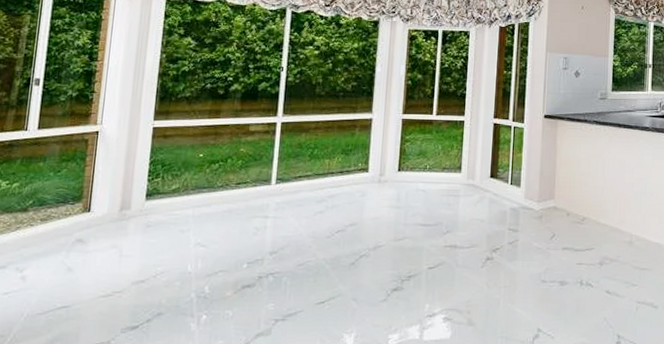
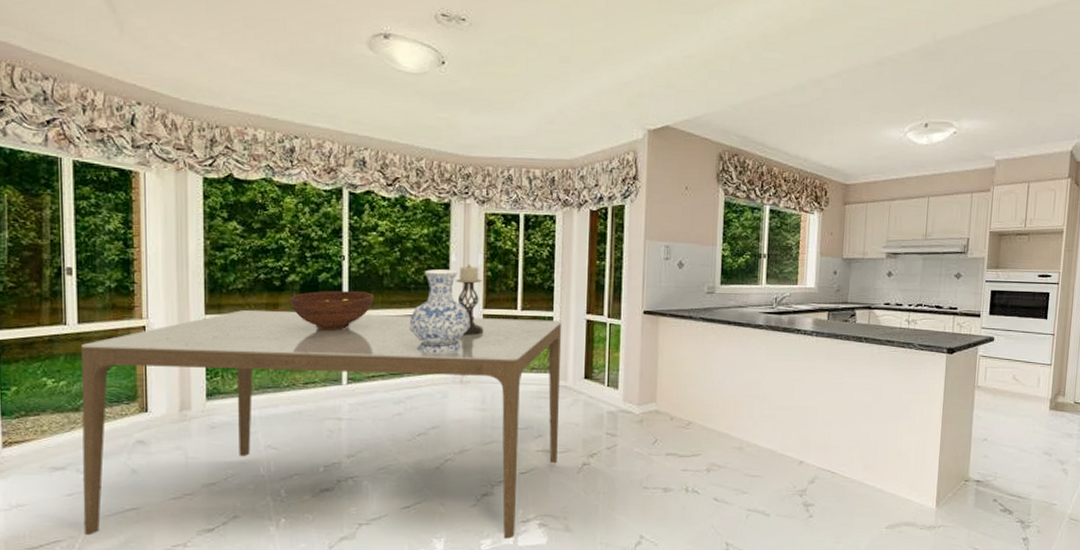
dining table: none [13,116,472,334] -> present [81,310,562,539]
fruit bowl: none [231,98,306,134] -> present [290,291,374,330]
vase: none [335,79,391,154] -> present [409,269,471,353]
candle holder: none [379,74,403,139] -> present [455,264,484,336]

